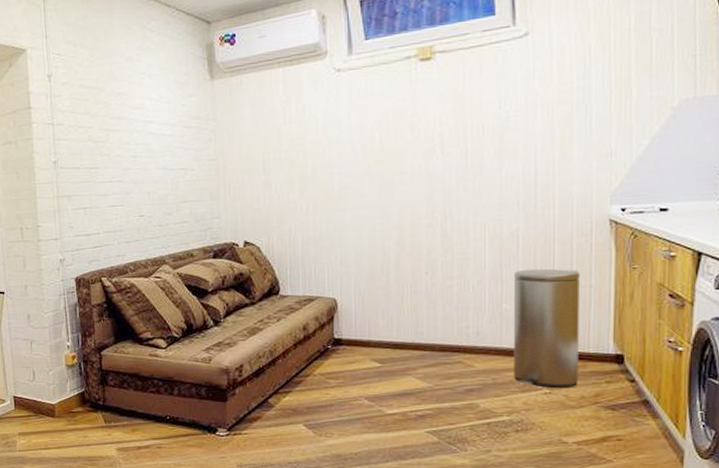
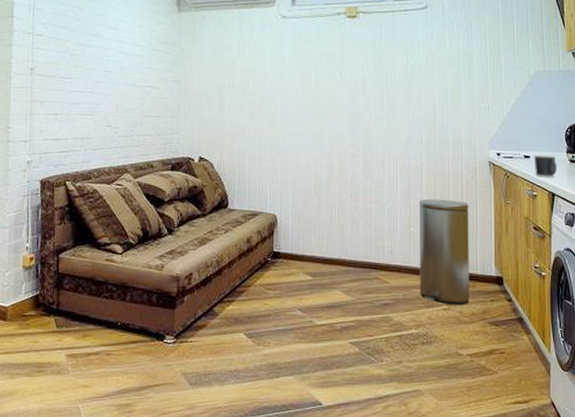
mug: none [673,205,707,235] -> present [533,155,557,179]

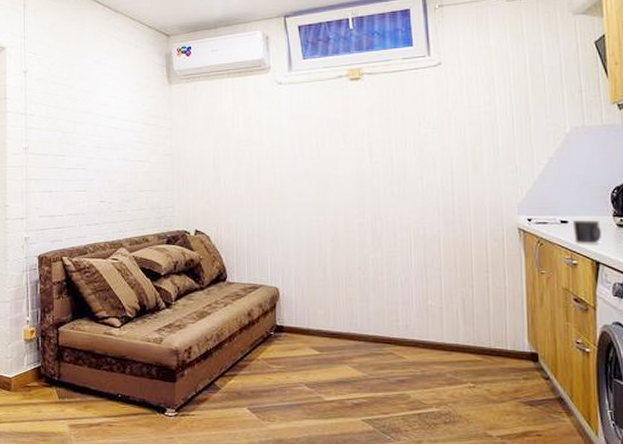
pedal bin: present [418,199,470,304] -> none [436,269,499,382]

